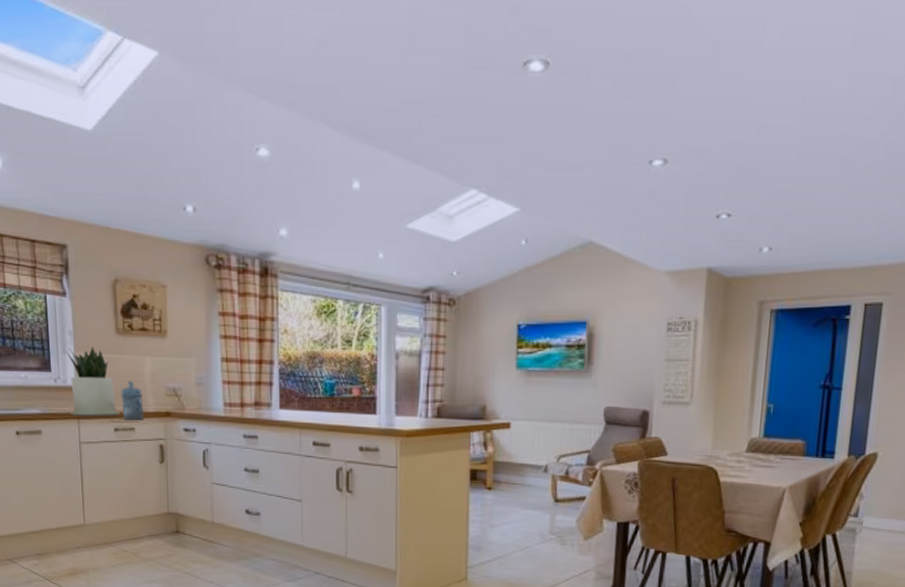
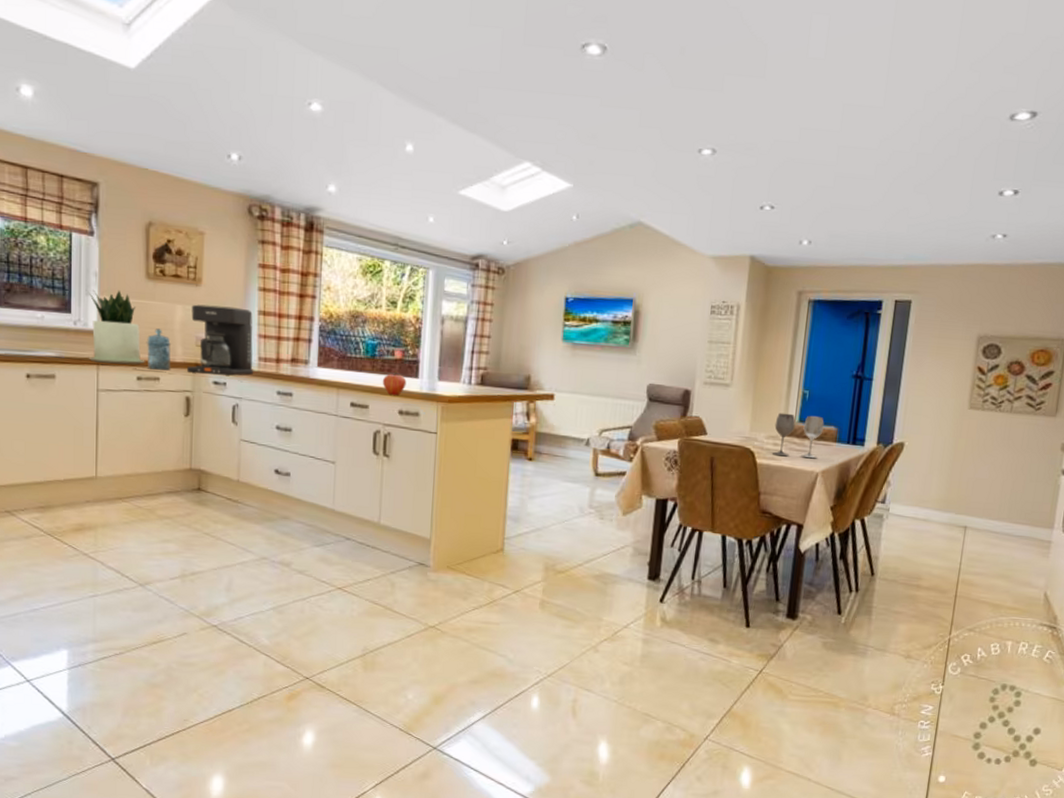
coffee maker: none [158,355,221,423] -> present [186,304,254,377]
fruit: none [341,409,365,433] -> present [382,372,407,396]
wineglass: none [737,429,791,474] -> present [773,413,824,459]

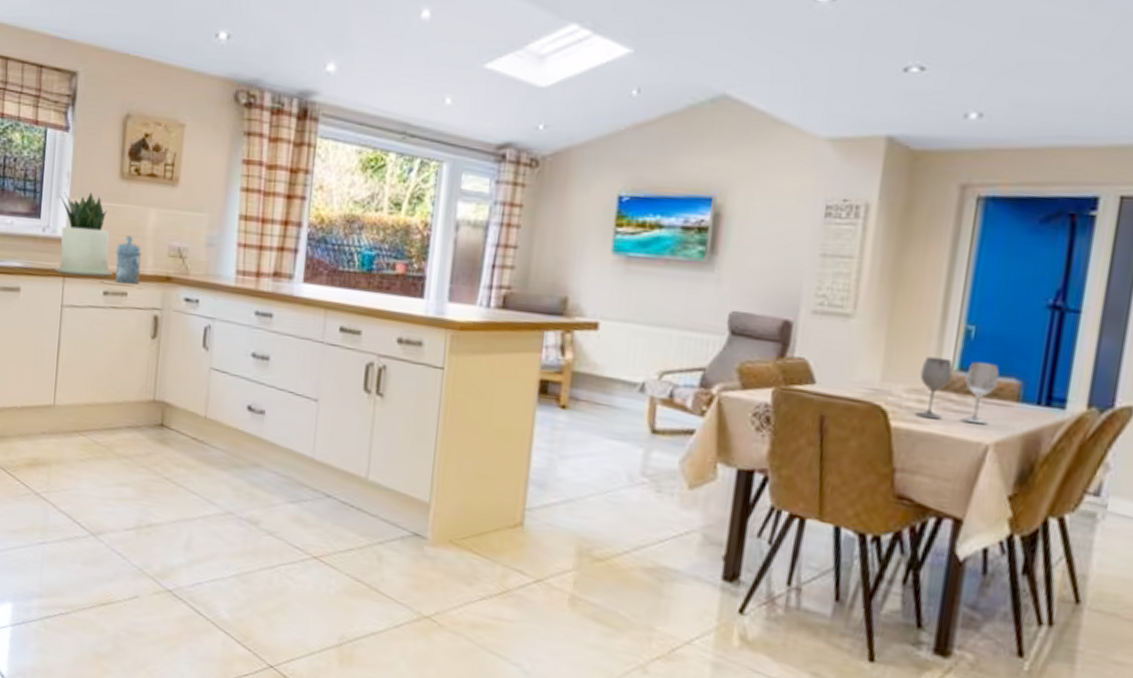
coffee maker: present [186,304,254,377] -> none [156,207,233,293]
fruit: present [382,372,407,396] -> none [379,290,409,321]

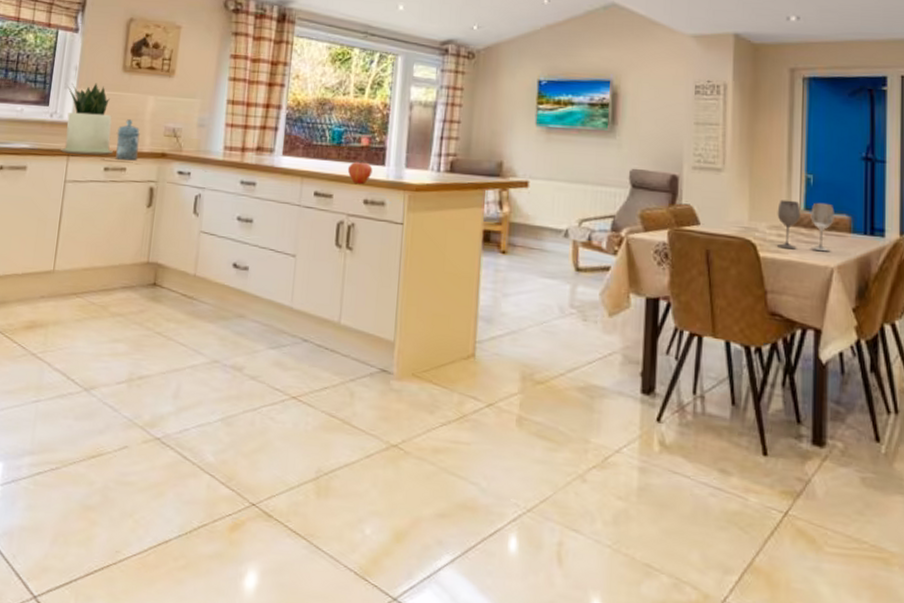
fruit: none [379,290,409,321] -> present [347,159,373,185]

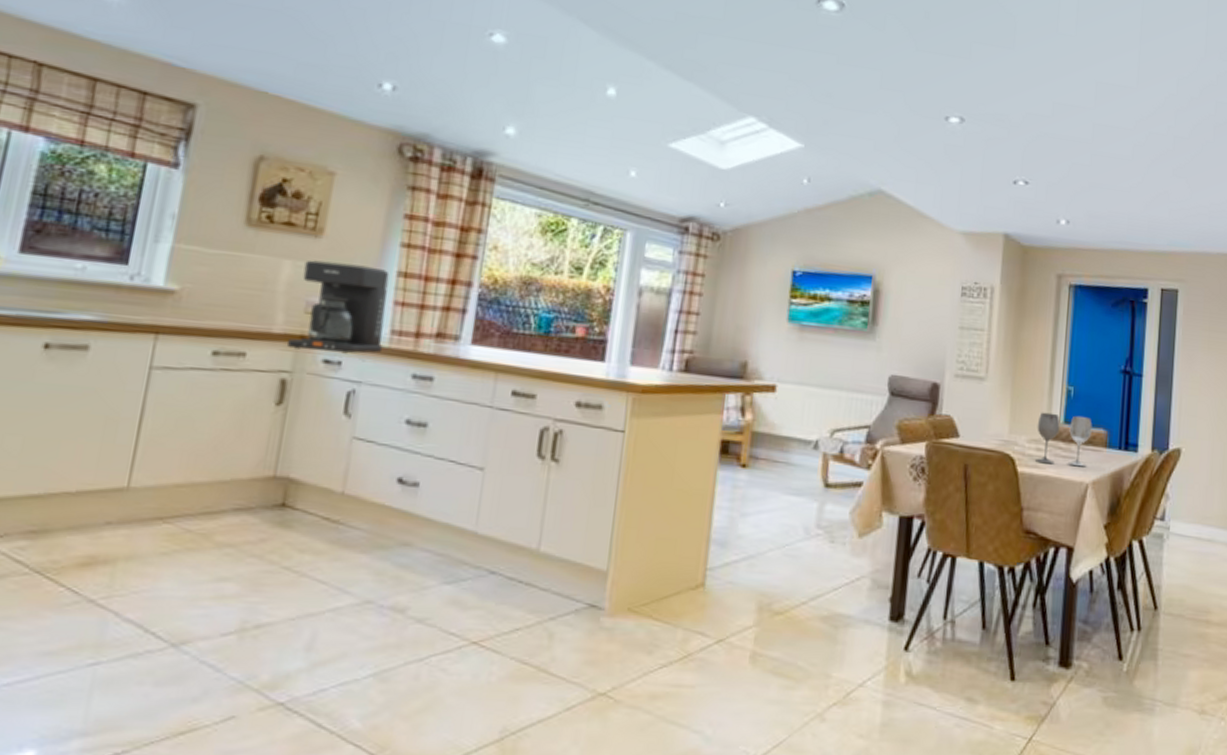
planter: present [60,83,114,156] -> none [143,237,229,336]
canister: present [115,119,141,162] -> none [230,289,270,345]
coffee maker: none [152,95,222,166] -> present [286,260,390,354]
fruit: present [347,159,373,185] -> none [556,353,589,384]

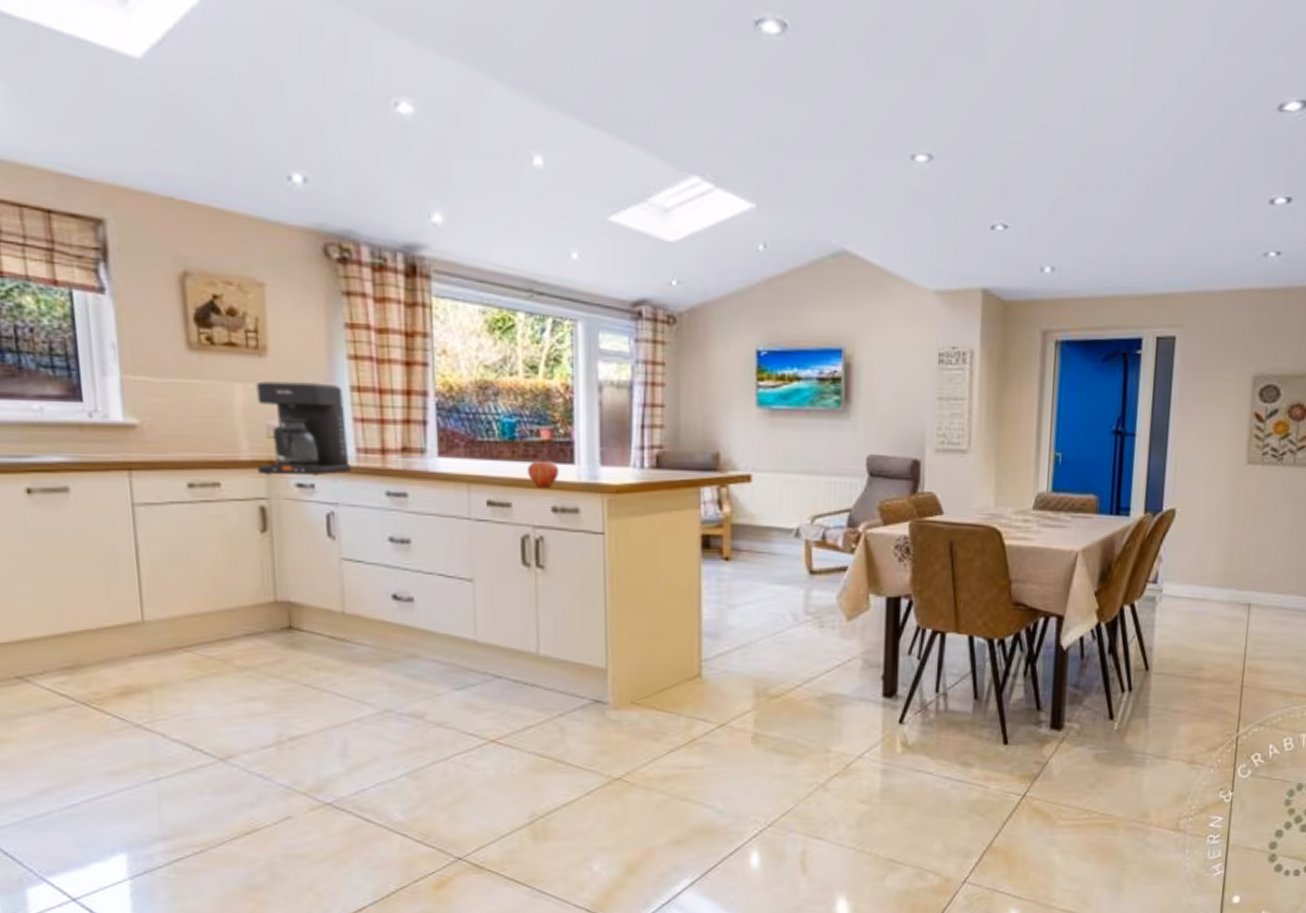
fruit: none [556,353,589,384] -> present [526,457,559,489]
wineglass: present [1036,412,1092,467] -> none [1023,482,1082,536]

